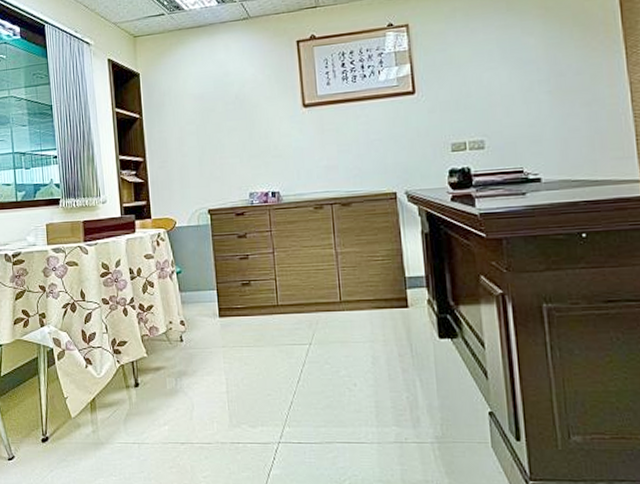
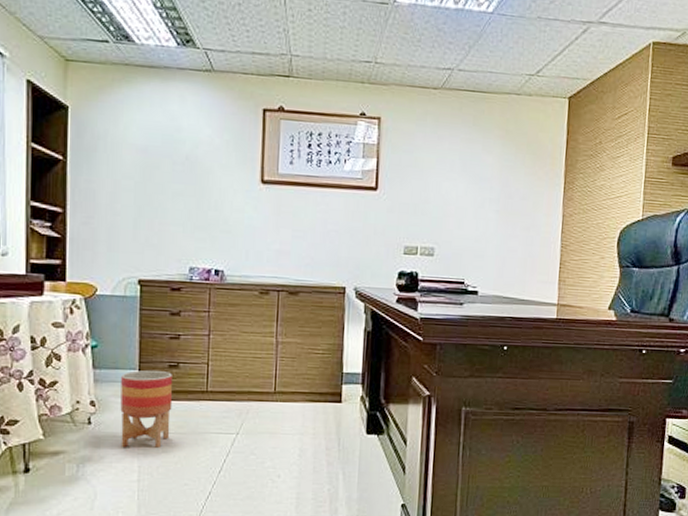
planter: none [203,289,250,362] -> present [120,369,173,448]

